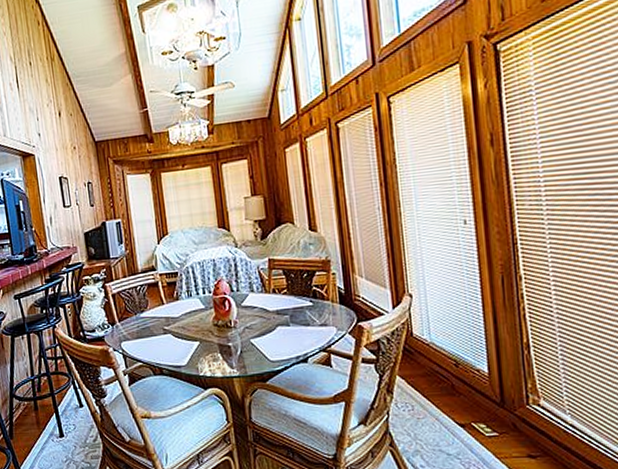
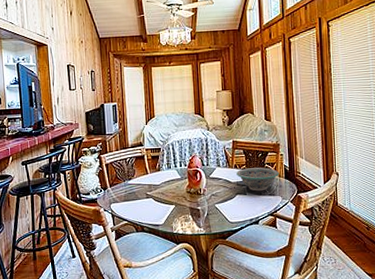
decorative bowl: none [275,291,331,322] -> present [236,167,279,191]

